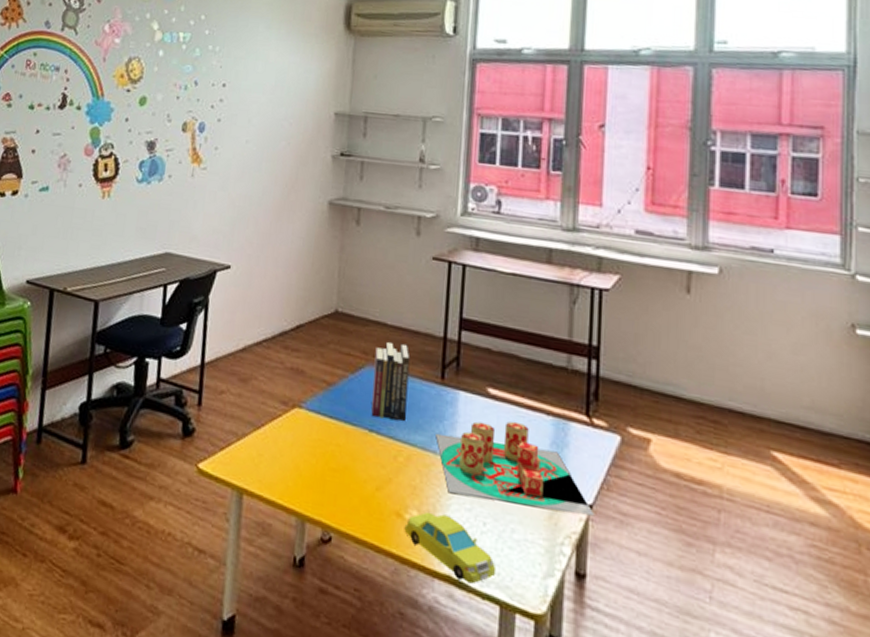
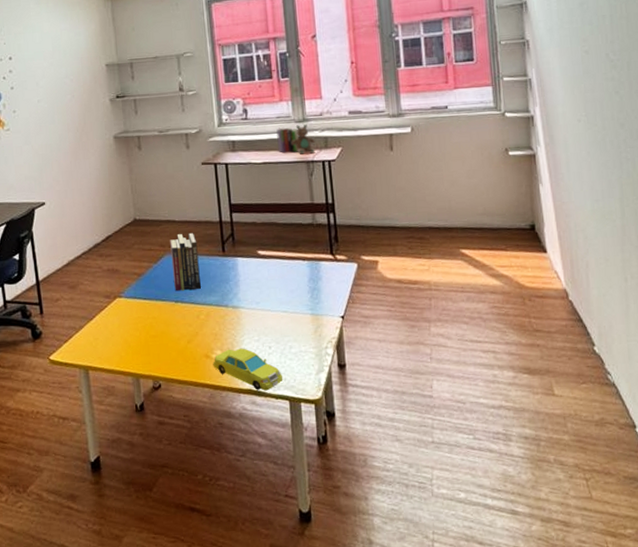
toy blocks: present [436,421,595,517] -> none [225,270,346,333]
books: none [534,232,566,269] -> present [275,127,300,153]
stuffed toy: none [552,234,585,275] -> present [291,124,315,154]

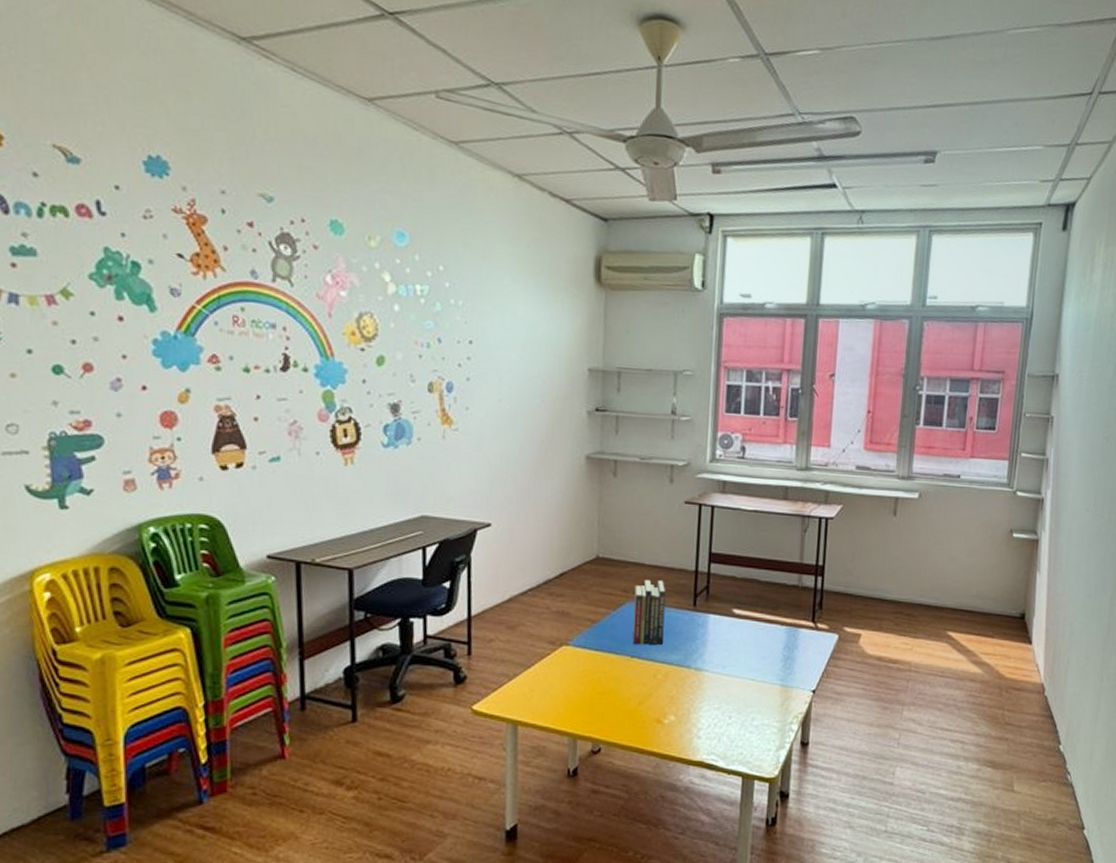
toy car: present [213,348,284,391] -> none [663,715,740,765]
books: present [275,127,300,153] -> none [773,473,799,504]
stuffed toy: present [291,124,315,154] -> none [788,473,815,508]

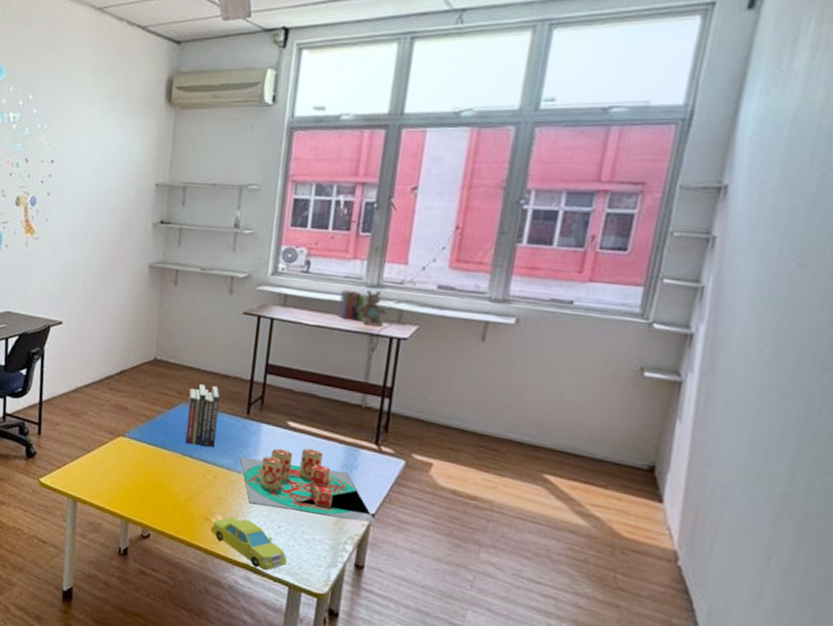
toy car: none [663,715,740,765] -> present [210,517,288,571]
toy blocks: none [689,633,817,699] -> present [240,448,376,523]
books: none [773,473,799,504] -> present [338,289,369,321]
stuffed toy: none [788,473,815,508] -> present [355,290,386,326]

